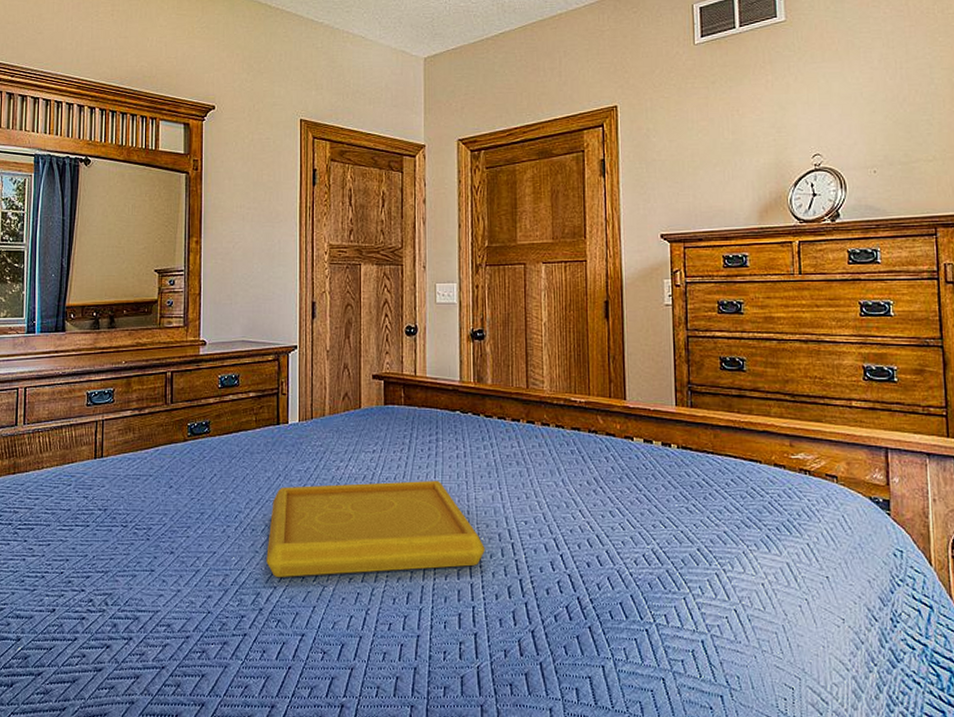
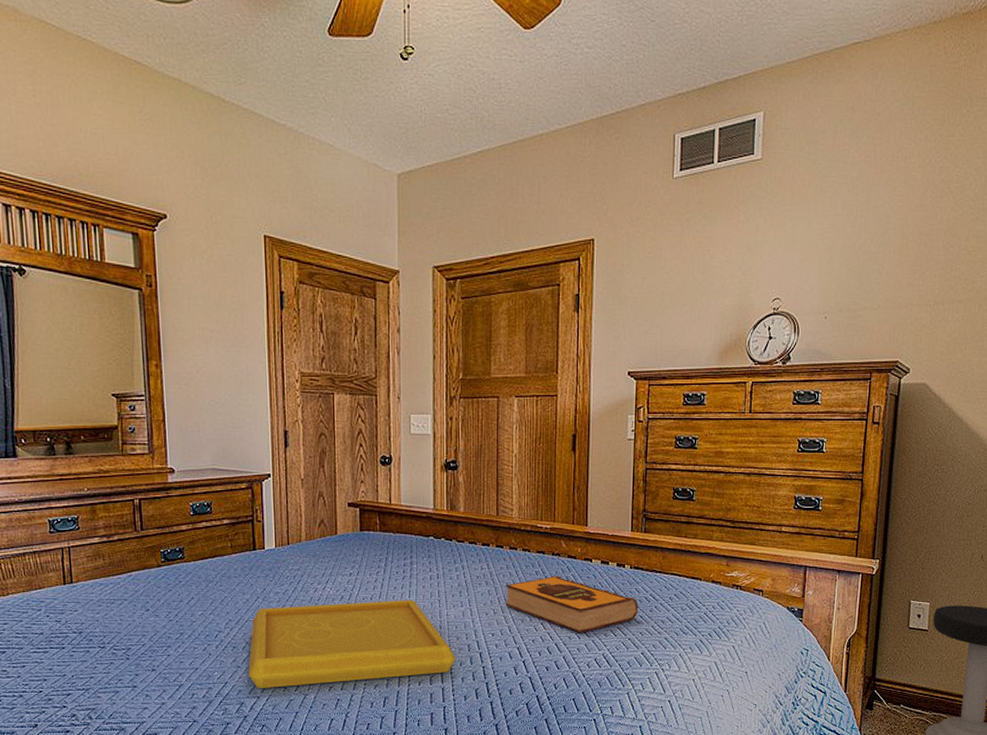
hardback book: none [537,455,690,523] -> present [505,575,638,633]

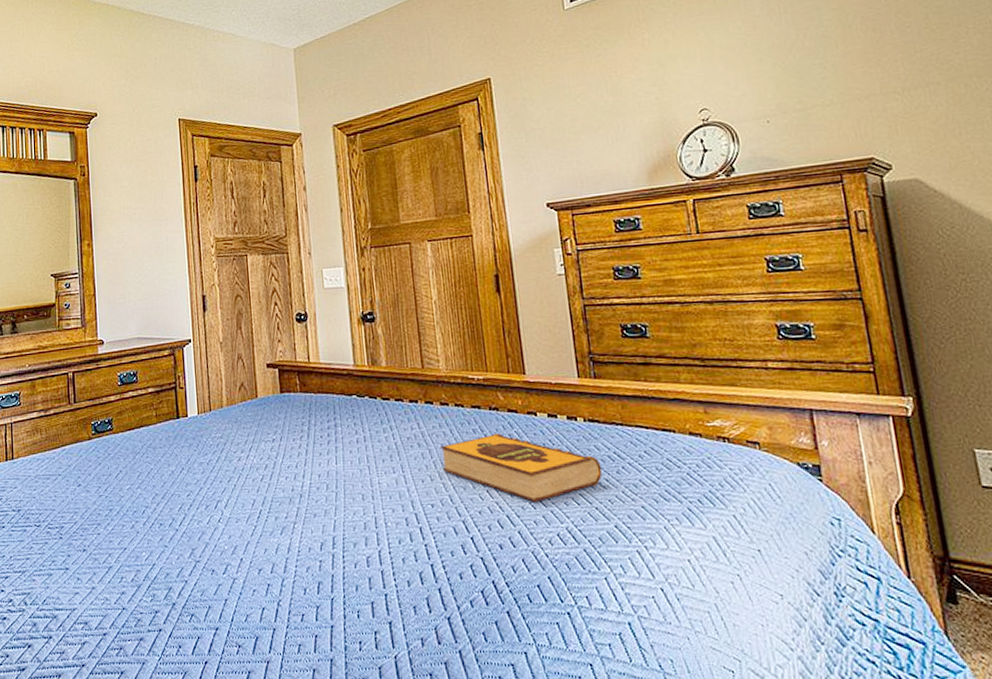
serving tray: present [248,599,455,688] -> none [175,466,393,571]

